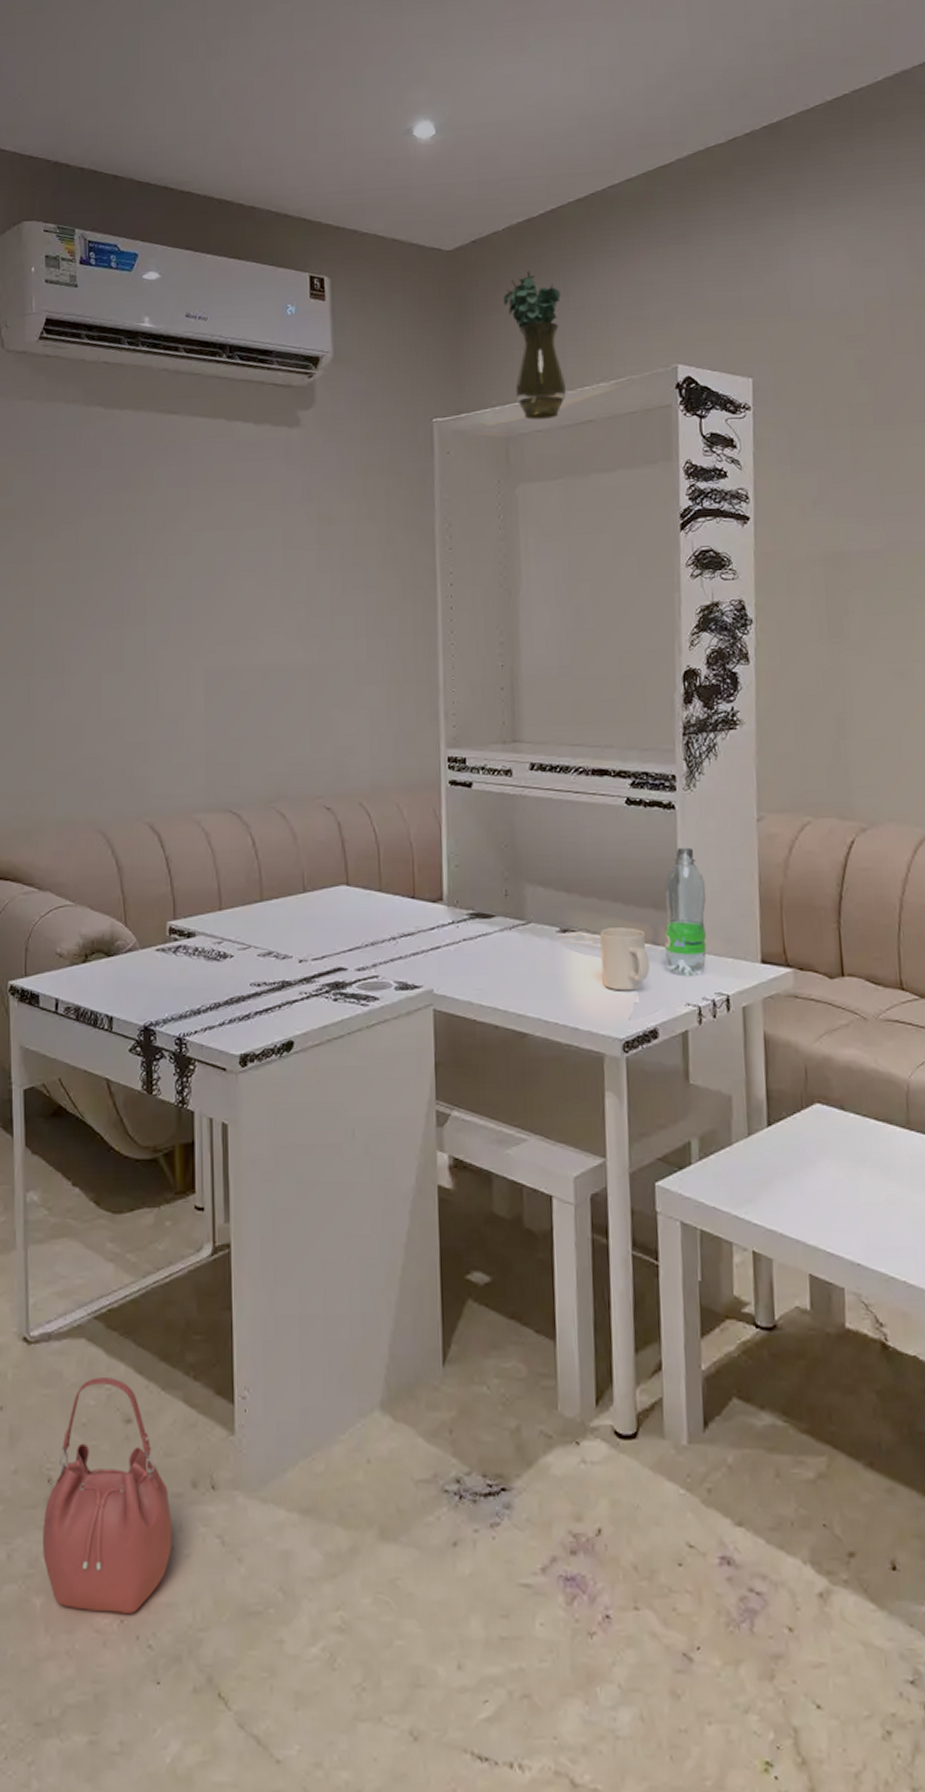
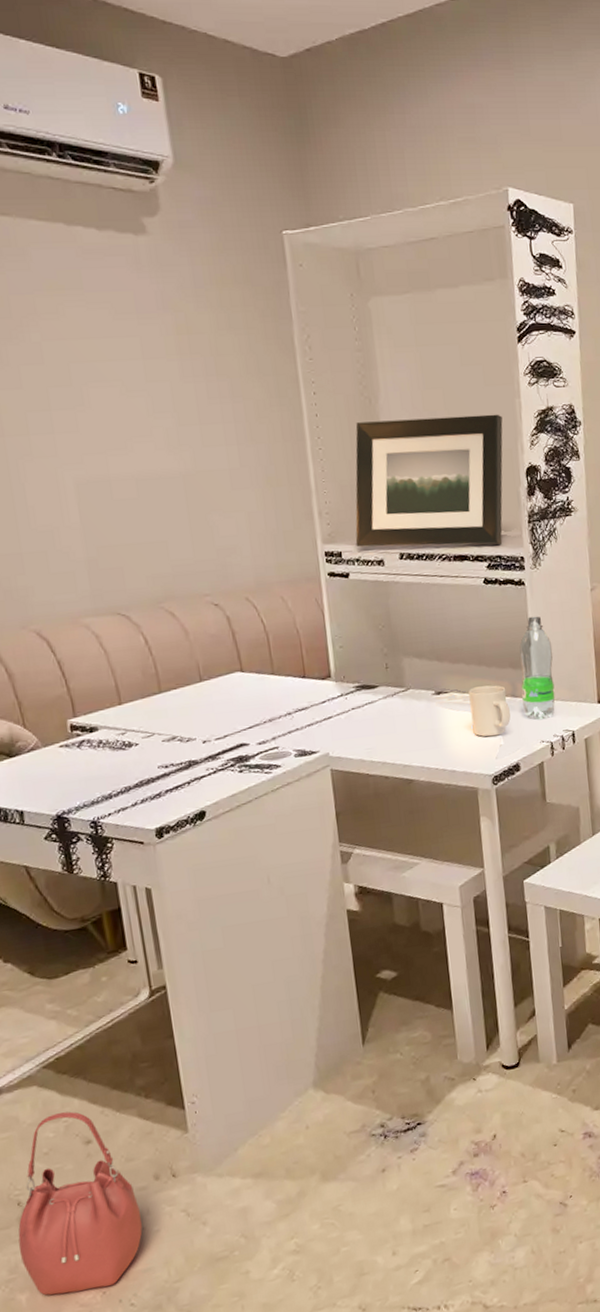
picture frame: none [482,609,658,759] -> present [355,414,503,548]
vase: present [504,270,566,420] -> none [342,85,409,235]

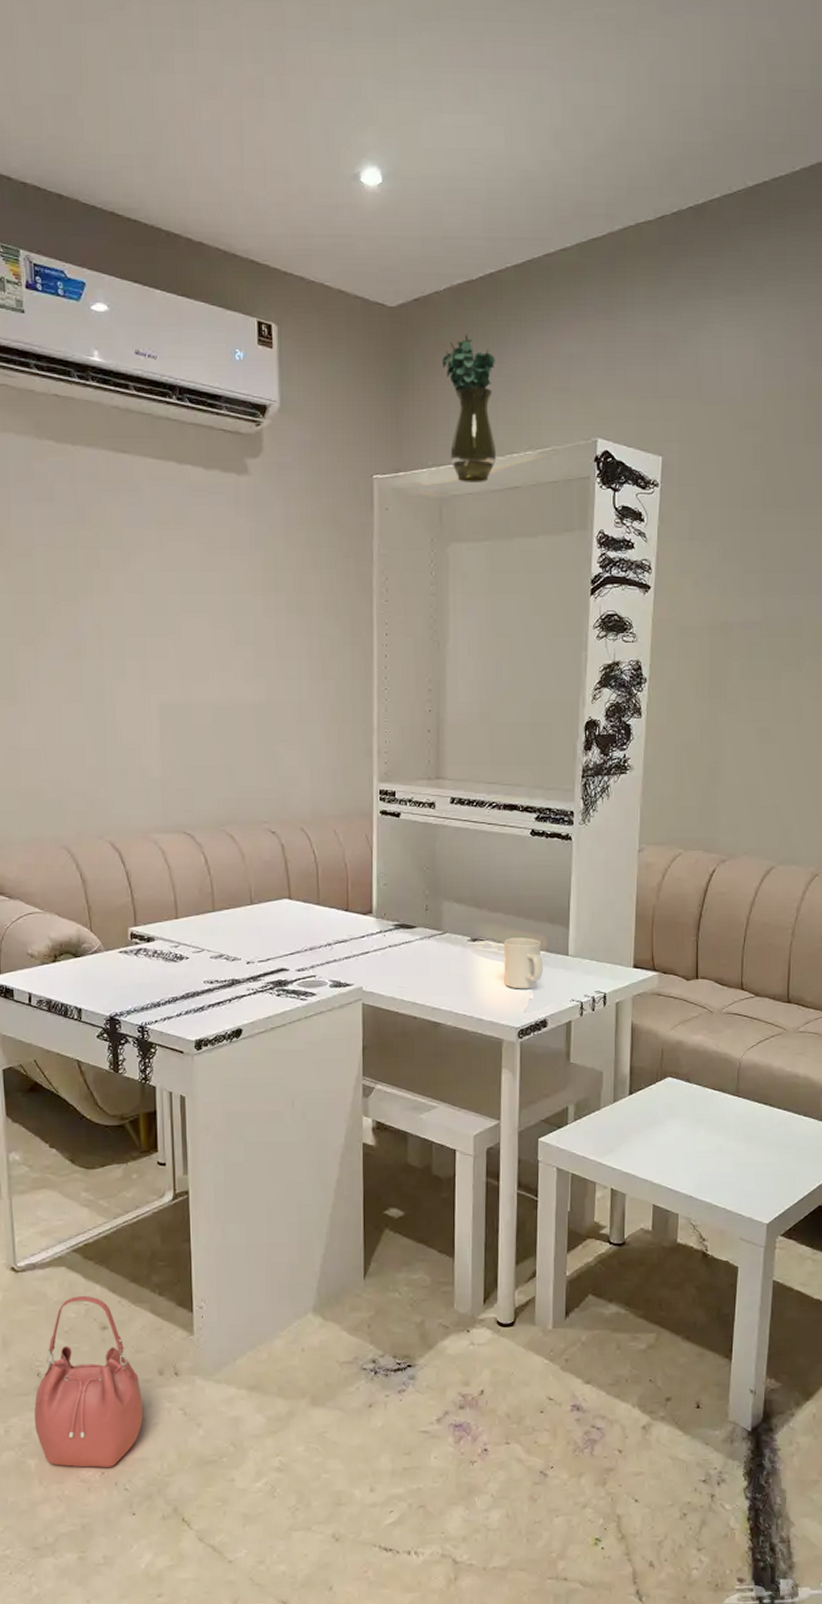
vase: none [342,85,409,235] -> present [442,334,496,482]
picture frame: present [355,414,503,548] -> none [410,665,567,797]
bottle: present [519,616,556,721] -> none [556,872,593,978]

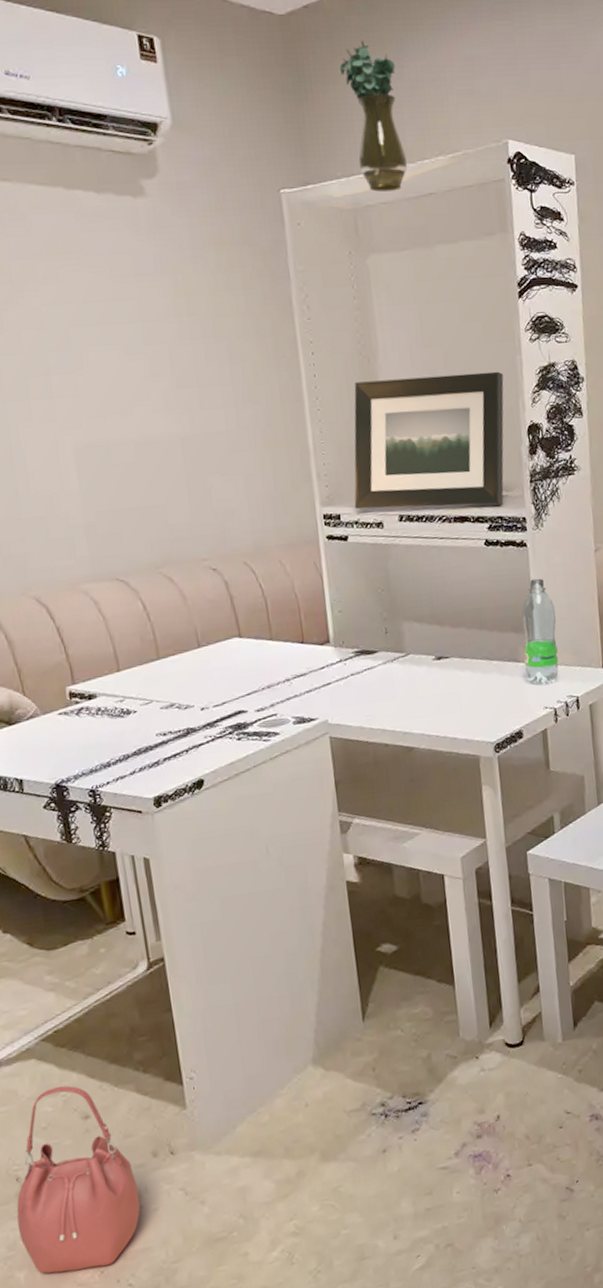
picture frame: none [410,665,567,797] -> present [354,371,504,510]
mug: present [504,938,543,989] -> none [470,649,513,703]
bottle: none [556,872,593,978] -> present [521,578,559,686]

